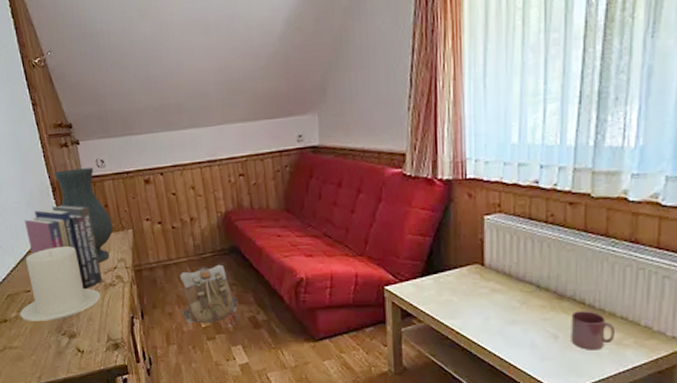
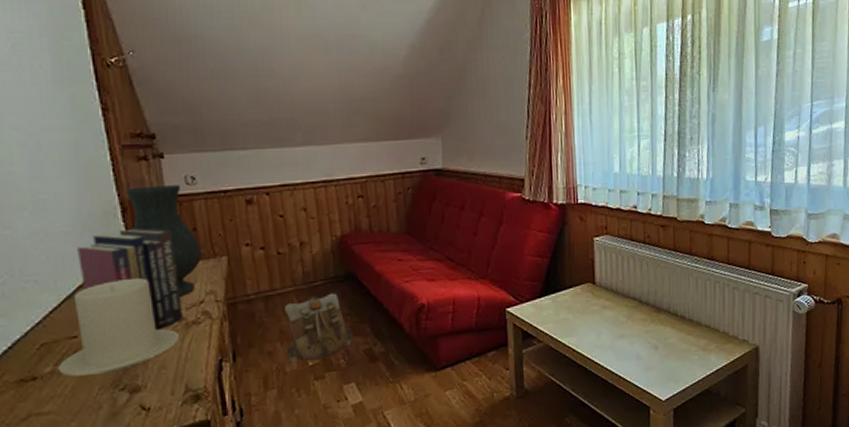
mug: present [571,311,614,350] -> none [667,321,701,358]

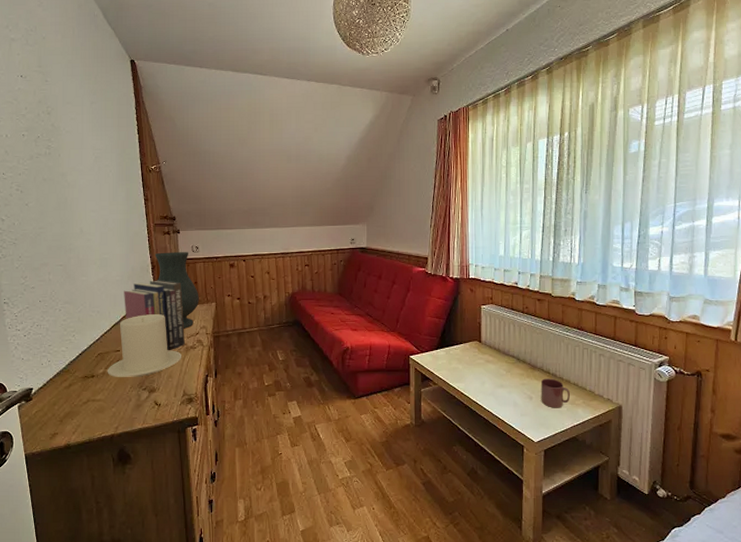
backpack: present [285,292,353,363] -> none [250,334,297,385]
mug: none [667,321,701,358] -> present [540,378,570,408]

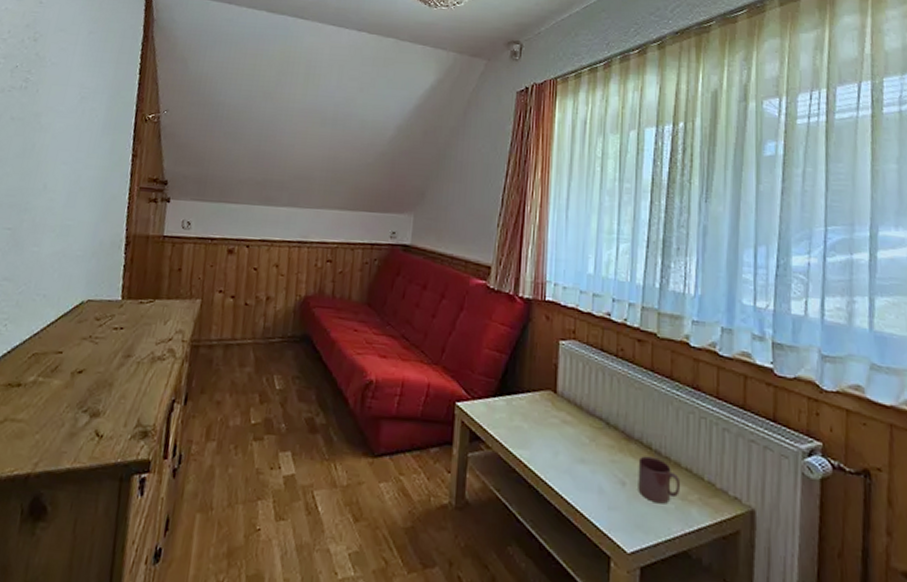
candle: present [107,314,181,377] -> none [39,305,144,393]
books: present [124,280,185,350] -> none [79,261,161,359]
vase: present [154,252,199,329] -> none [130,225,182,331]

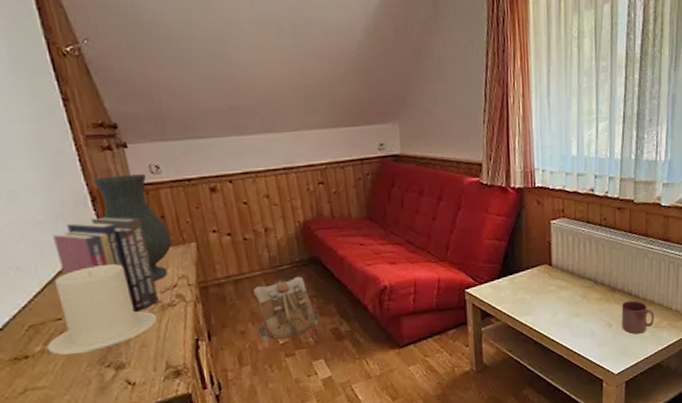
candle: none [39,305,144,393] -> present [47,264,157,355]
books: none [79,261,161,359] -> present [53,216,159,312]
vase: none [130,225,182,331] -> present [92,174,172,281]
backpack: none [232,351,299,427] -> present [253,276,320,342]

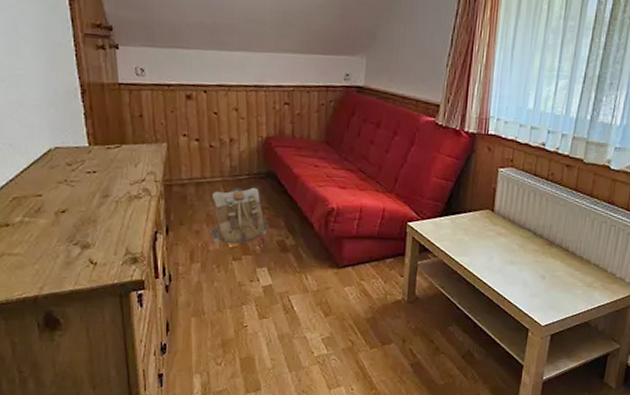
candle: present [47,264,157,355] -> none [25,152,123,229]
books: present [53,216,159,312] -> none [44,109,127,199]
vase: present [92,174,172,281] -> none [85,72,145,173]
mug: present [621,300,654,334] -> none [554,256,588,291]

